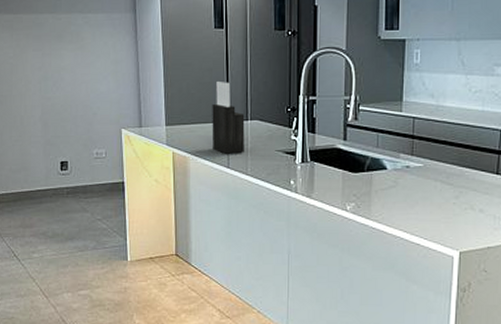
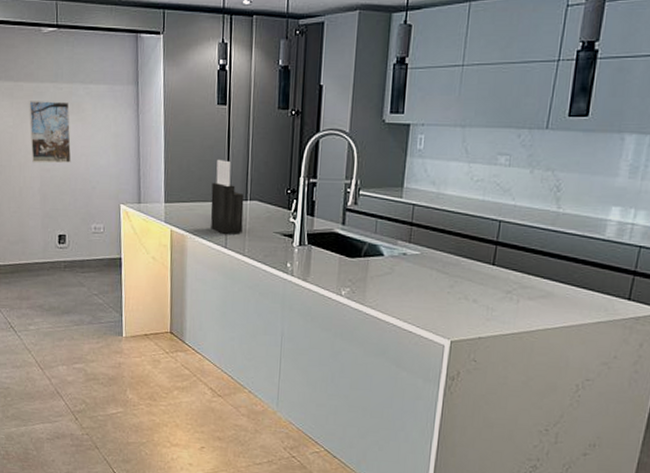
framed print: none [29,31,72,92] -> present [29,101,72,164]

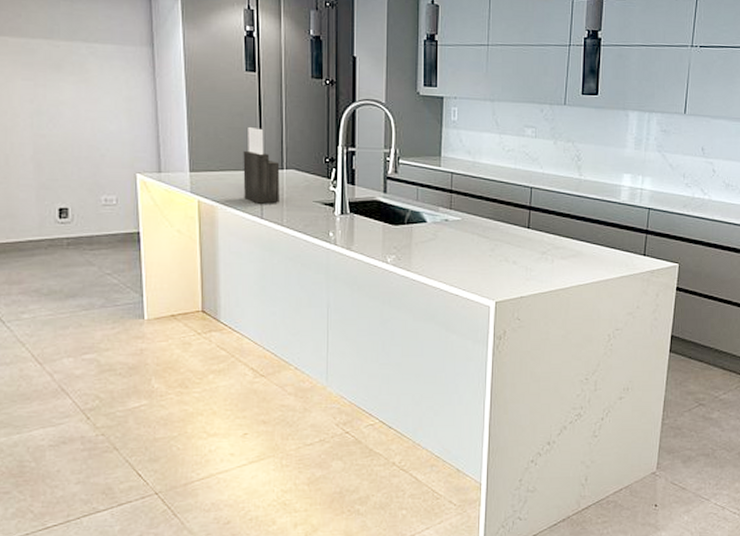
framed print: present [29,101,72,164] -> none [16,58,73,128]

